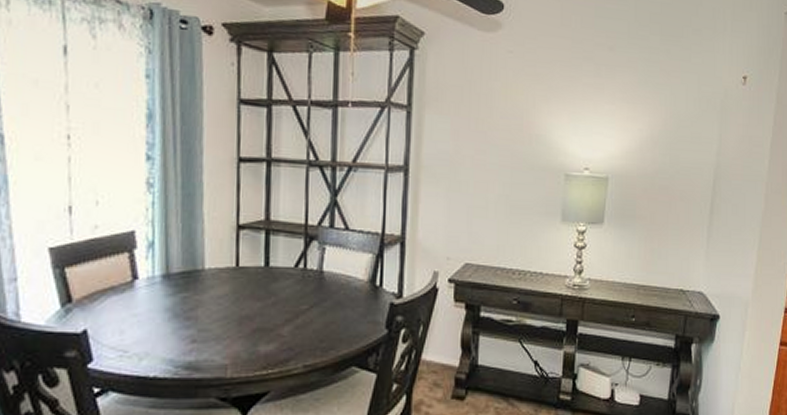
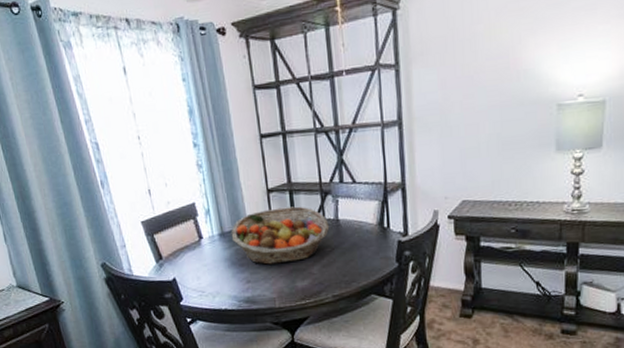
fruit basket: none [179,249,311,320] -> present [231,206,330,265]

